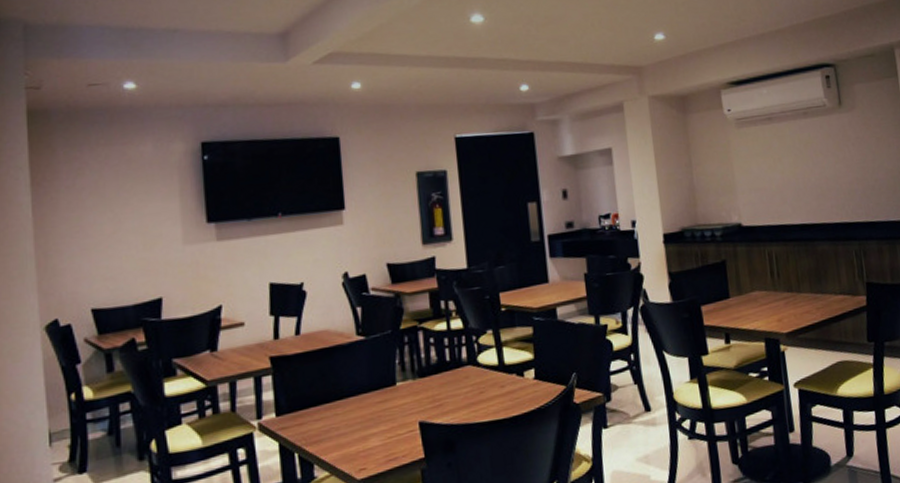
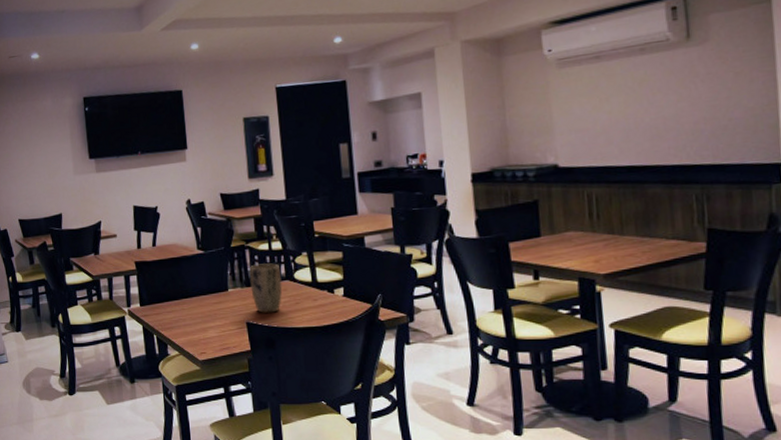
plant pot: none [423,345,464,409] -> present [249,263,283,313]

